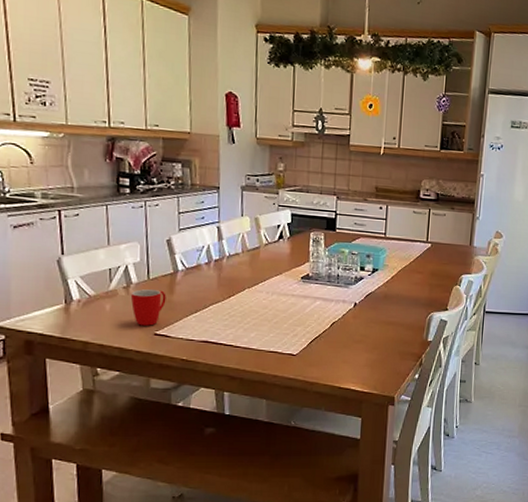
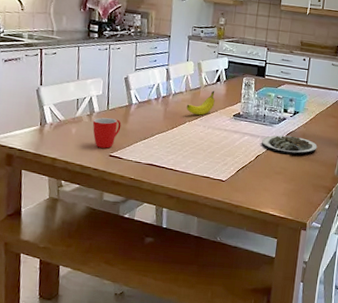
fruit: none [244,249,278,280] -> present [186,90,215,115]
plate: none [337,297,402,320] -> present [262,135,317,155]

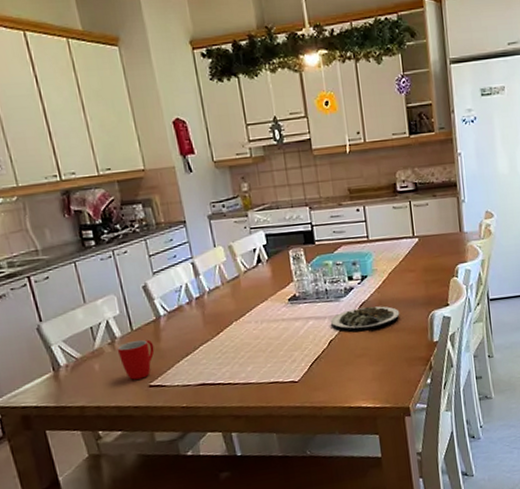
fruit: present [186,90,215,115] -> none [228,275,262,311]

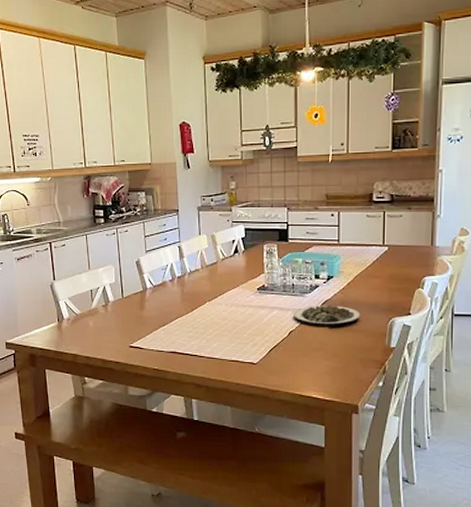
mug: present [117,340,155,380] -> none [109,307,138,339]

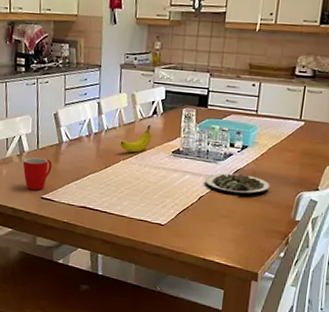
mug: none [109,307,138,339] -> present [23,157,52,190]
fruit: none [204,263,235,293] -> present [120,124,152,153]

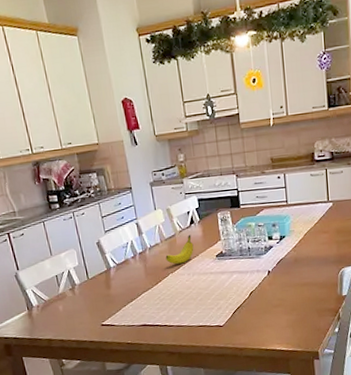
mug: present [23,157,52,190] -> none [76,287,106,320]
plate: present [205,173,270,196] -> none [252,263,313,285]

